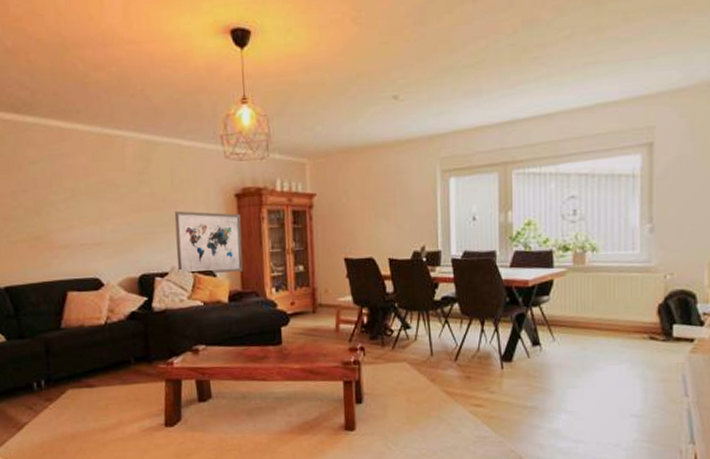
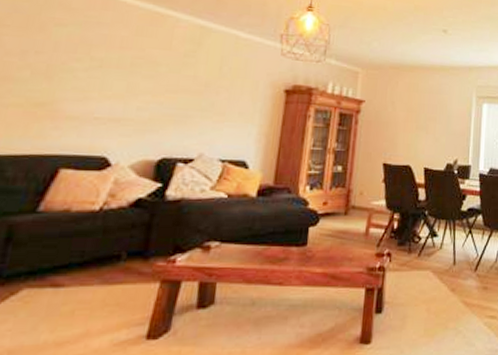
wall art: present [174,211,243,273] -> none [205,98,286,166]

